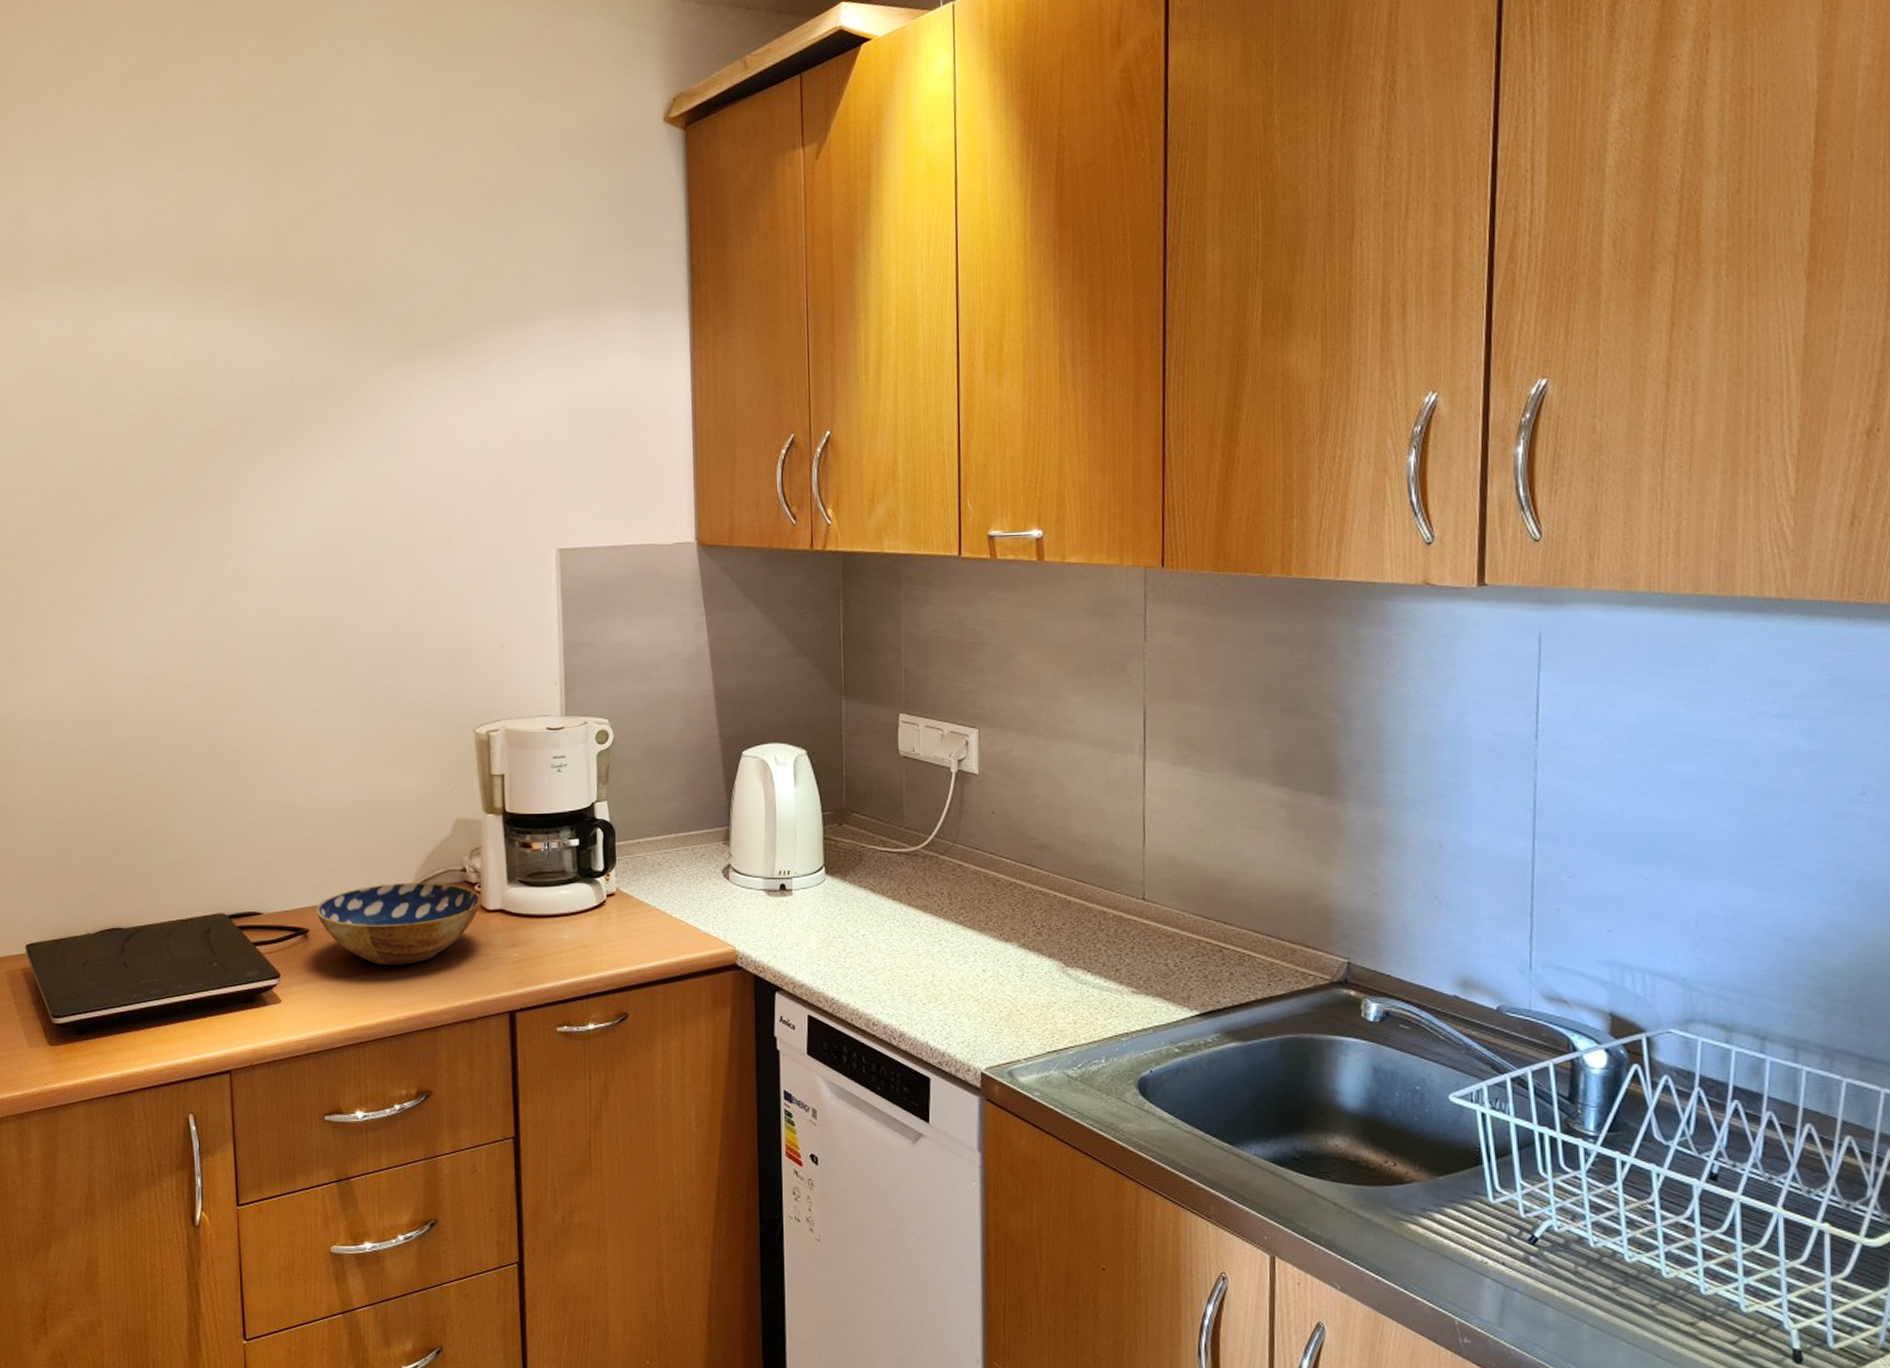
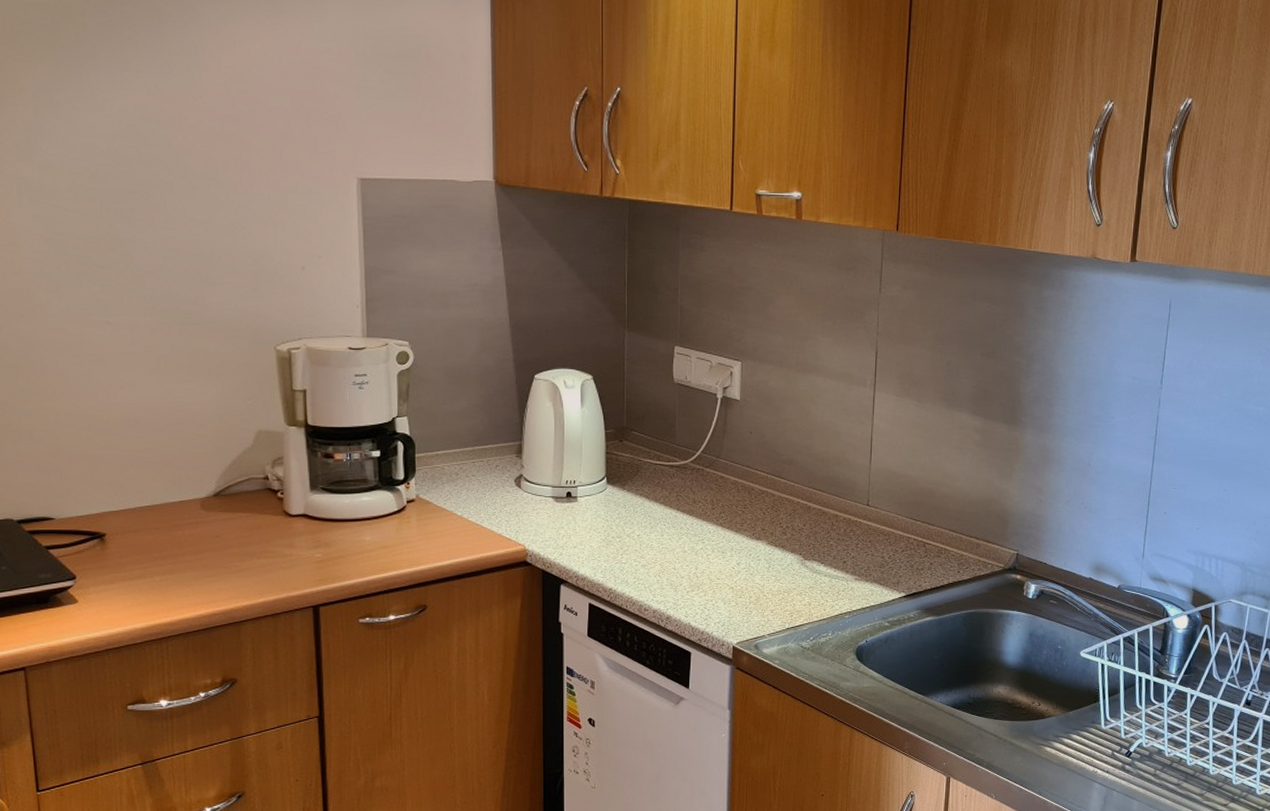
bowl: present [316,882,483,966] -> none [112,489,285,567]

